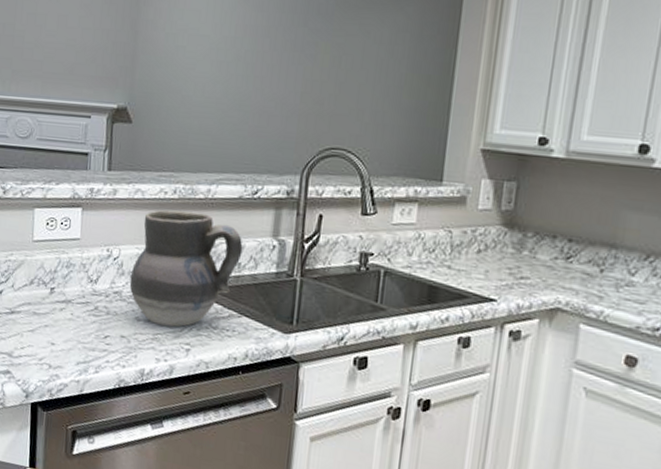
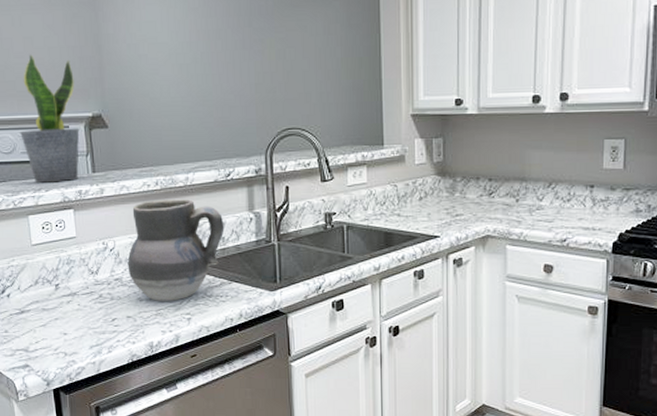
potted plant: none [38,33,104,177] -> present [19,54,80,183]

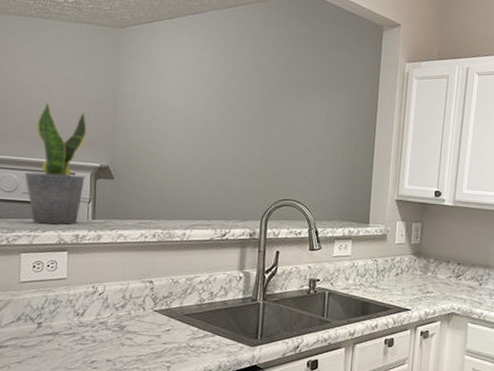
ceramic jug: present [127,199,224,301] -> none [114,251,215,349]

